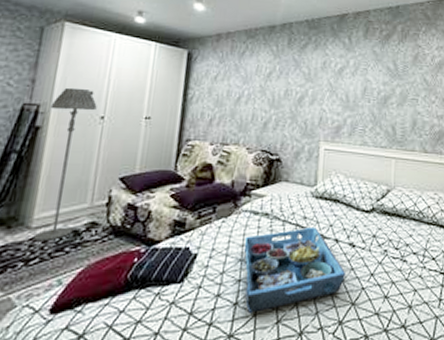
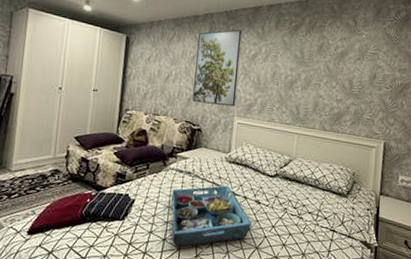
floor lamp: present [33,87,97,242] -> none [13,63,56,182]
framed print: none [269,40,326,130] -> present [192,29,242,107]

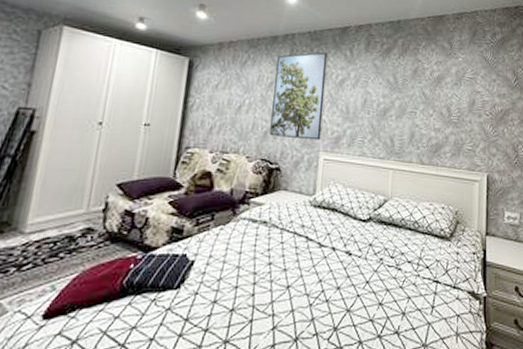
serving tray: present [170,185,252,248] -> none [241,235,342,319]

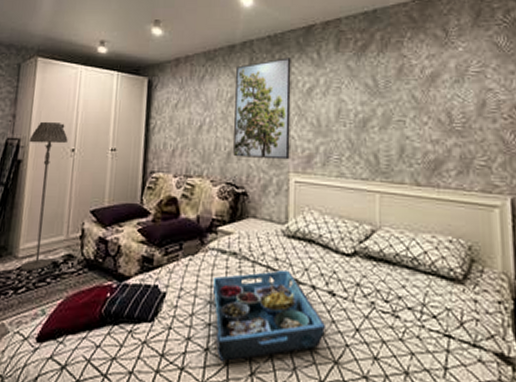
floor lamp: none [26,92,95,247] -> present [20,121,68,272]
serving tray: none [241,235,342,319] -> present [212,269,327,361]

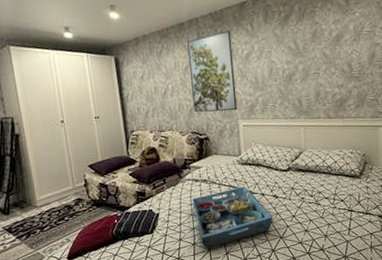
floor lamp: present [20,121,68,272] -> none [21,100,67,216]

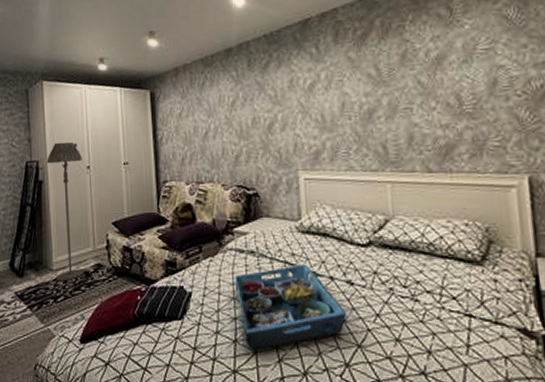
floor lamp: none [21,100,67,216] -> present [46,142,84,282]
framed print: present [187,30,238,113] -> none [235,55,297,160]

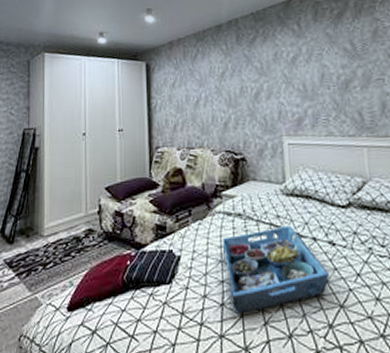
floor lamp: present [46,142,84,282] -> none [44,110,79,248]

